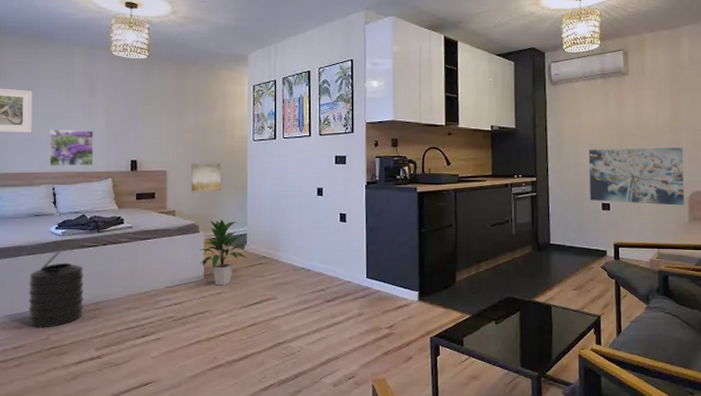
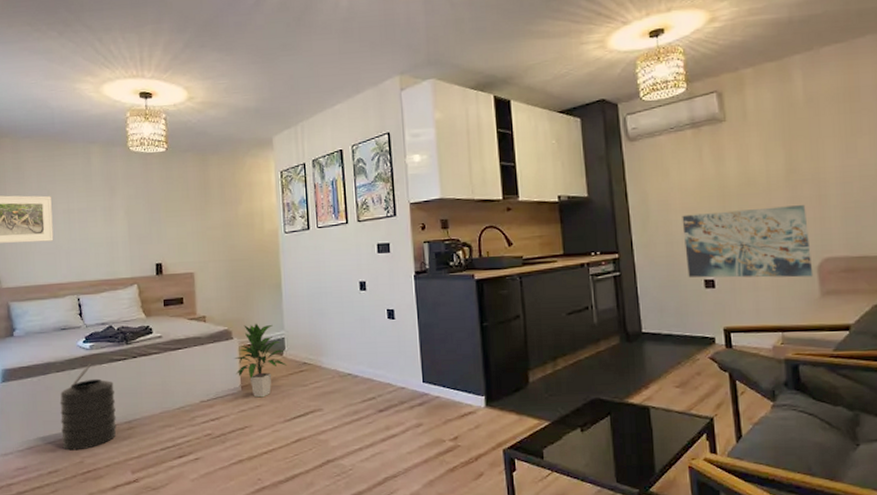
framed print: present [48,129,93,166] -> none [70,234,118,275]
wall art: present [191,163,221,193] -> none [220,260,253,295]

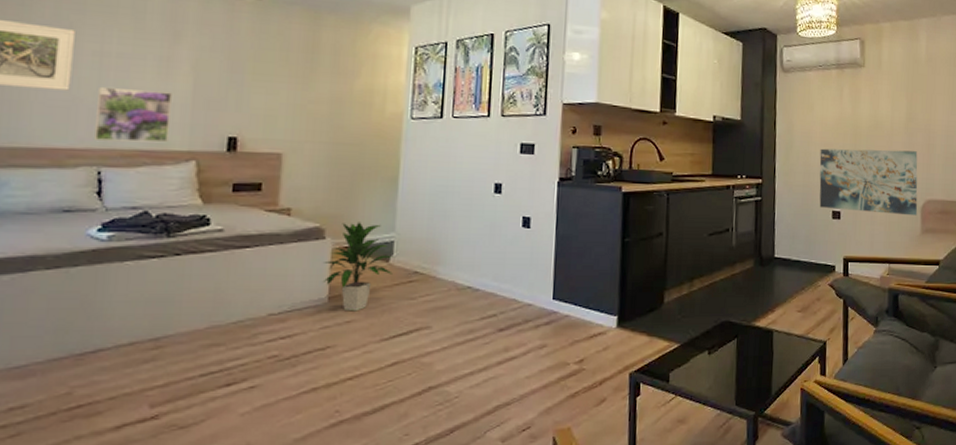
trash can: present [59,364,117,451] -> none [39,260,139,378]
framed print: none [70,234,118,275] -> present [93,86,172,143]

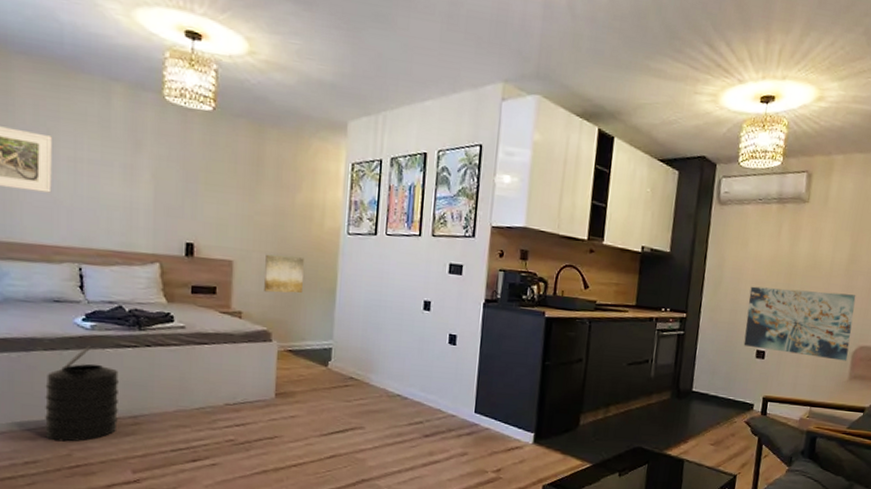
trash can: none [39,260,139,378] -> present [45,346,119,442]
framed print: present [93,86,172,143] -> none [73,190,136,245]
wall art: none [317,144,363,185] -> present [264,254,304,294]
indoor plant: present [322,222,395,312] -> none [270,328,333,408]

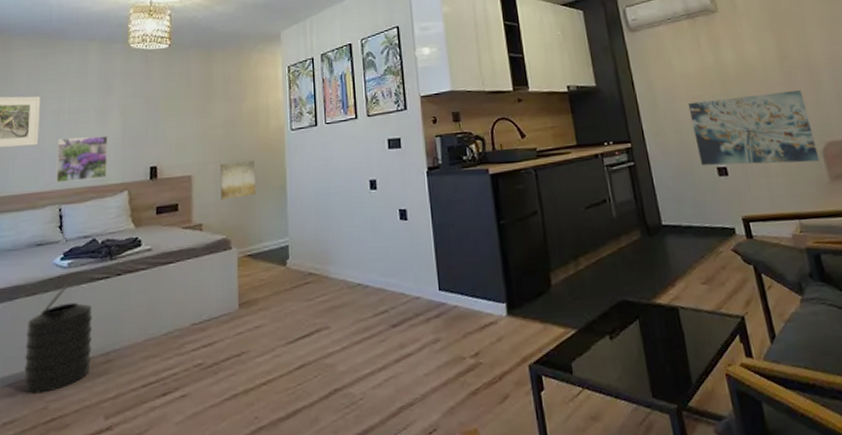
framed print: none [73,190,136,245] -> present [55,135,108,183]

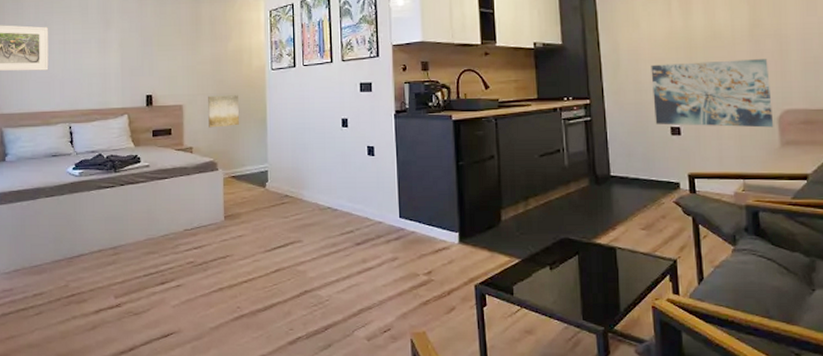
trash can: present [24,284,92,394] -> none [47,190,102,274]
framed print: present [55,135,108,183] -> none [64,65,109,104]

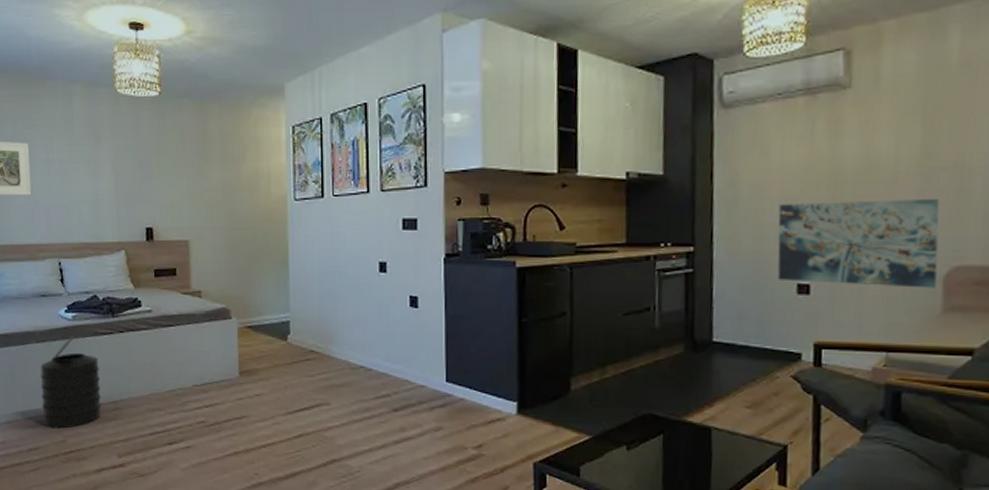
trash can: none [47,190,102,274] -> present [40,336,101,429]
wall art: present [208,95,239,128] -> none [218,230,256,269]

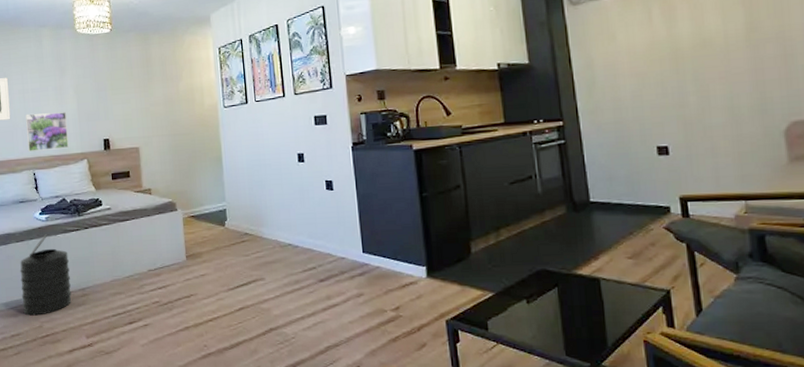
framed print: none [50,189,103,236] -> present [26,112,69,151]
wall art: present [777,199,940,288] -> none [631,66,780,145]

